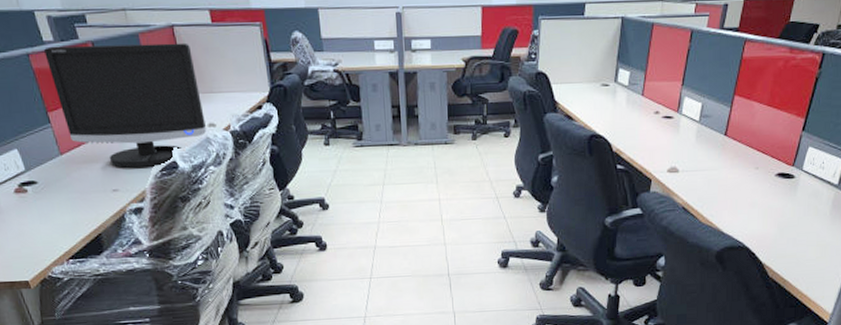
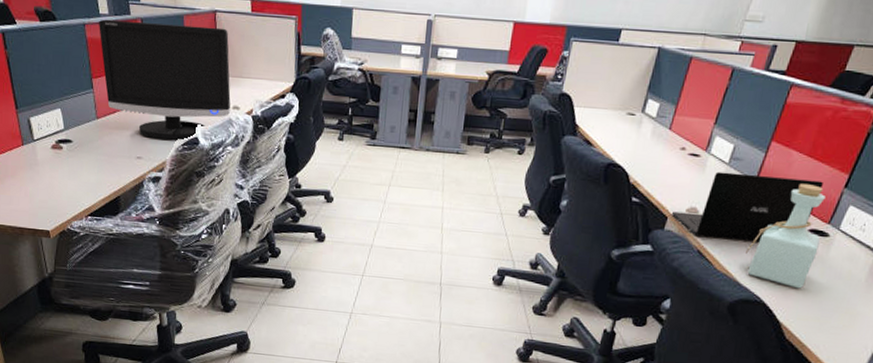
laptop: none [654,127,784,193] -> present [671,171,823,242]
bottle: none [725,132,787,230] -> present [746,184,825,289]

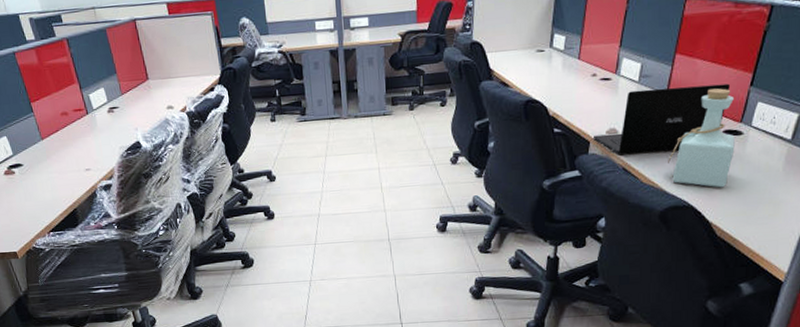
monitor: present [99,19,231,141] -> none [27,34,166,150]

